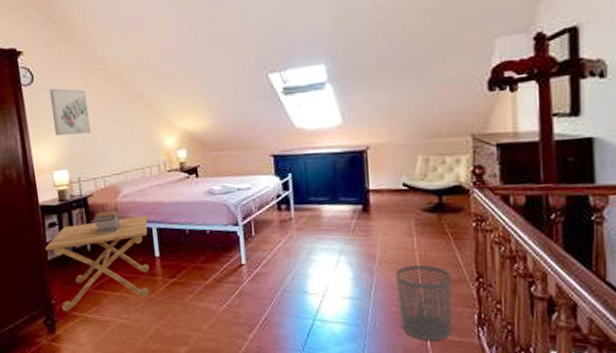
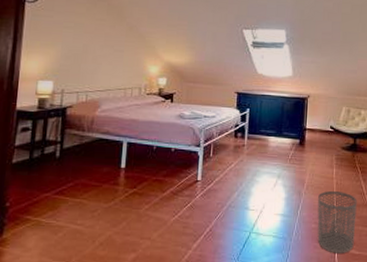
side table: present [45,216,150,312] -> none [12,130,120,215]
wall art: present [49,88,91,137] -> none [48,9,87,53]
book stack: present [92,209,122,234] -> none [67,121,96,143]

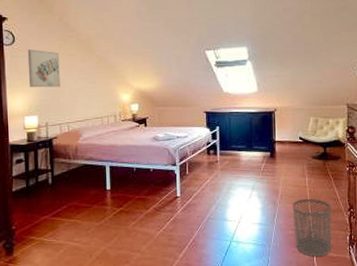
wall art: none [48,9,87,53] -> present [27,49,60,88]

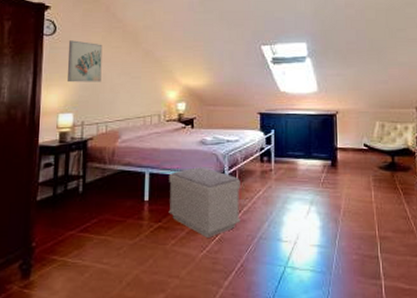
bench: none [127,160,191,219] -> present [168,167,241,238]
waste bin: present [293,198,332,257] -> none [357,216,403,288]

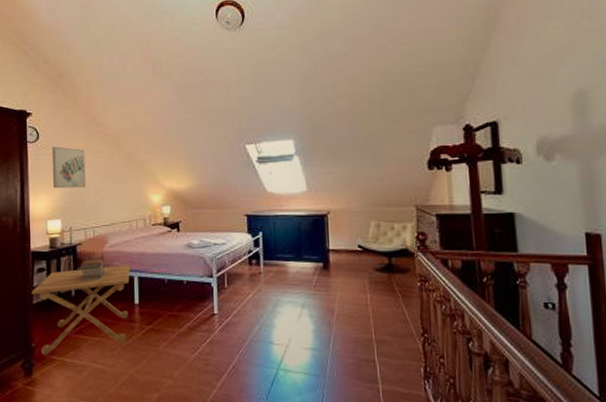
side table: none [36,161,142,255] -> present [31,265,130,355]
book stack: none [89,153,117,177] -> present [79,258,106,281]
bench: present [168,167,241,238] -> none [157,270,231,340]

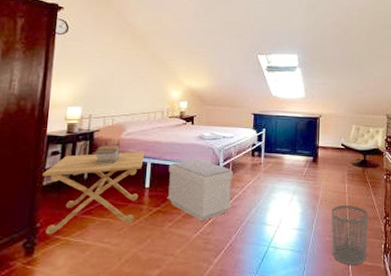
wall art: present [51,146,86,189] -> none [77,40,112,80]
bench: none [157,270,231,340] -> present [167,159,233,221]
waste bin: none [352,319,402,392] -> present [331,204,369,265]

